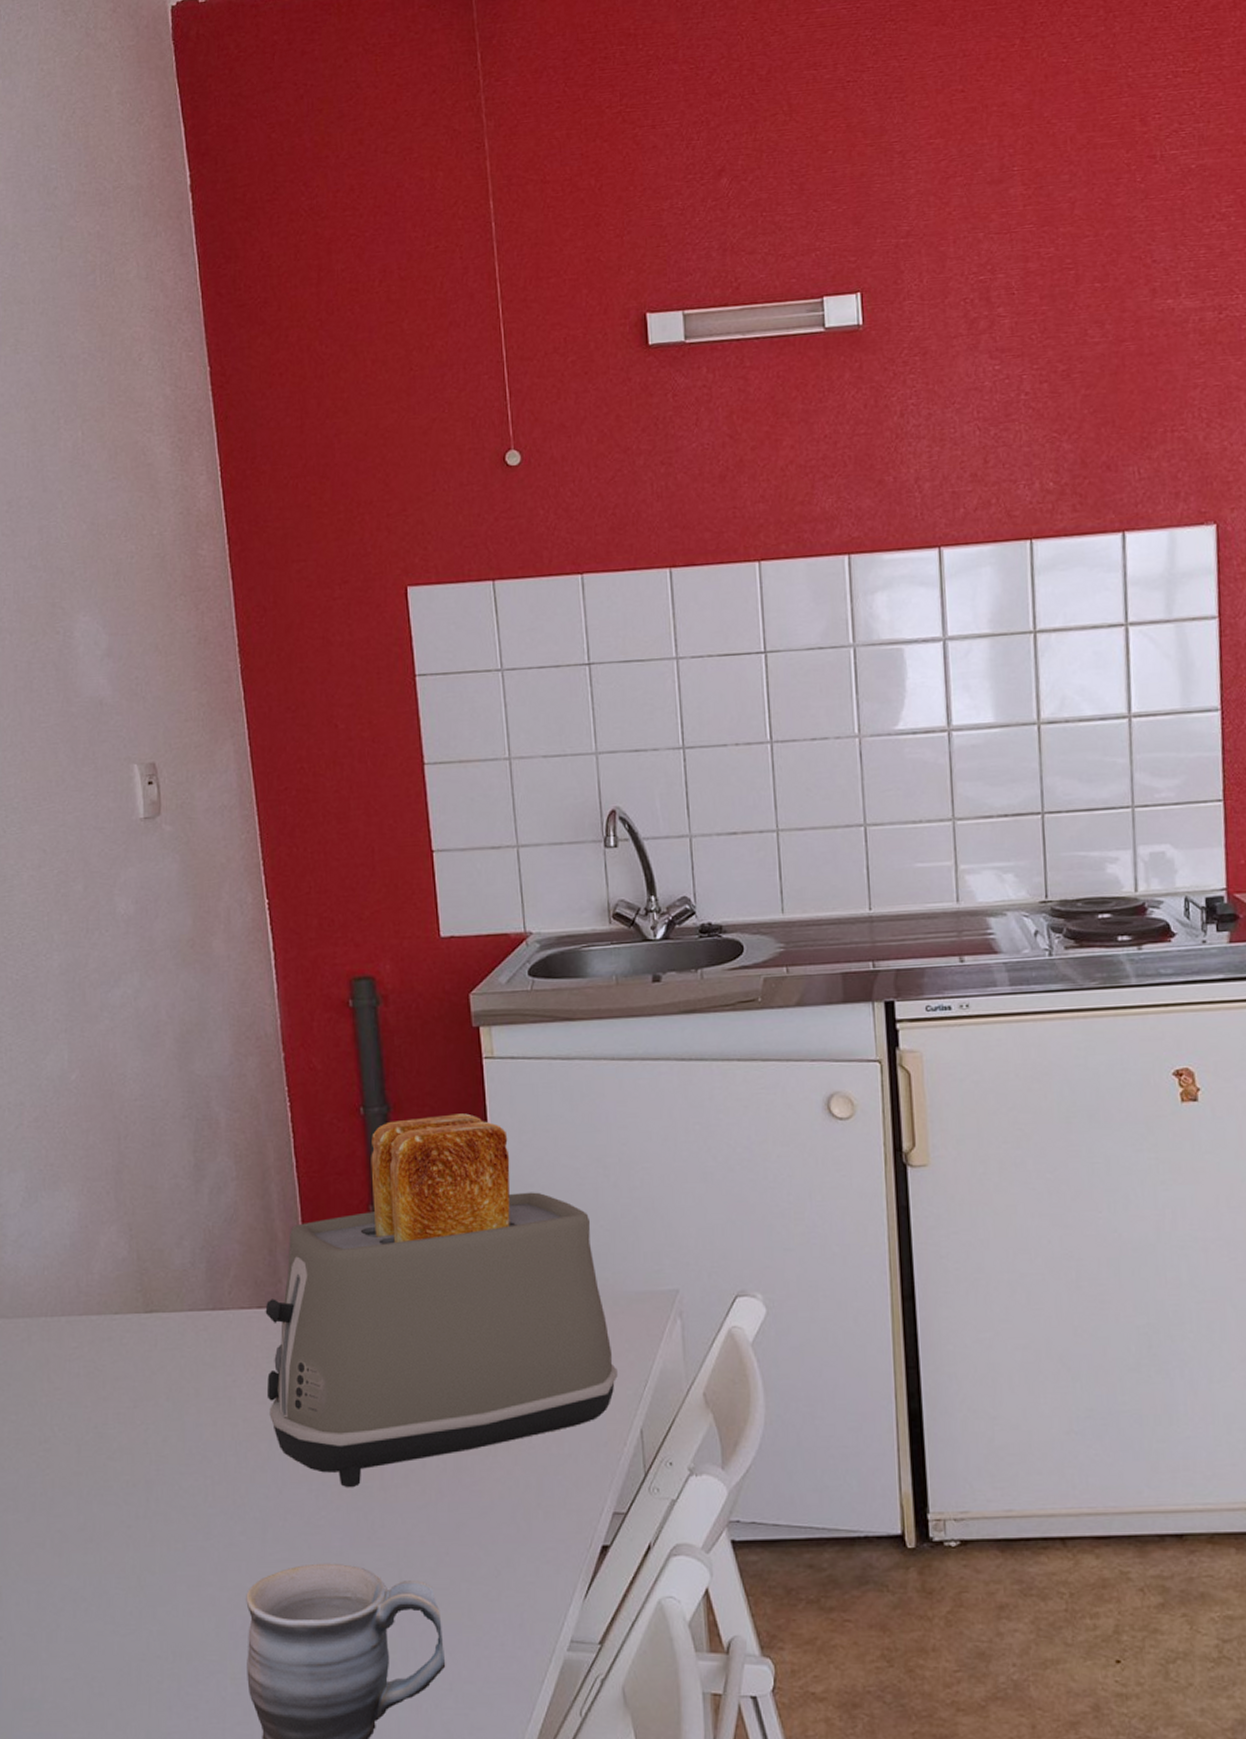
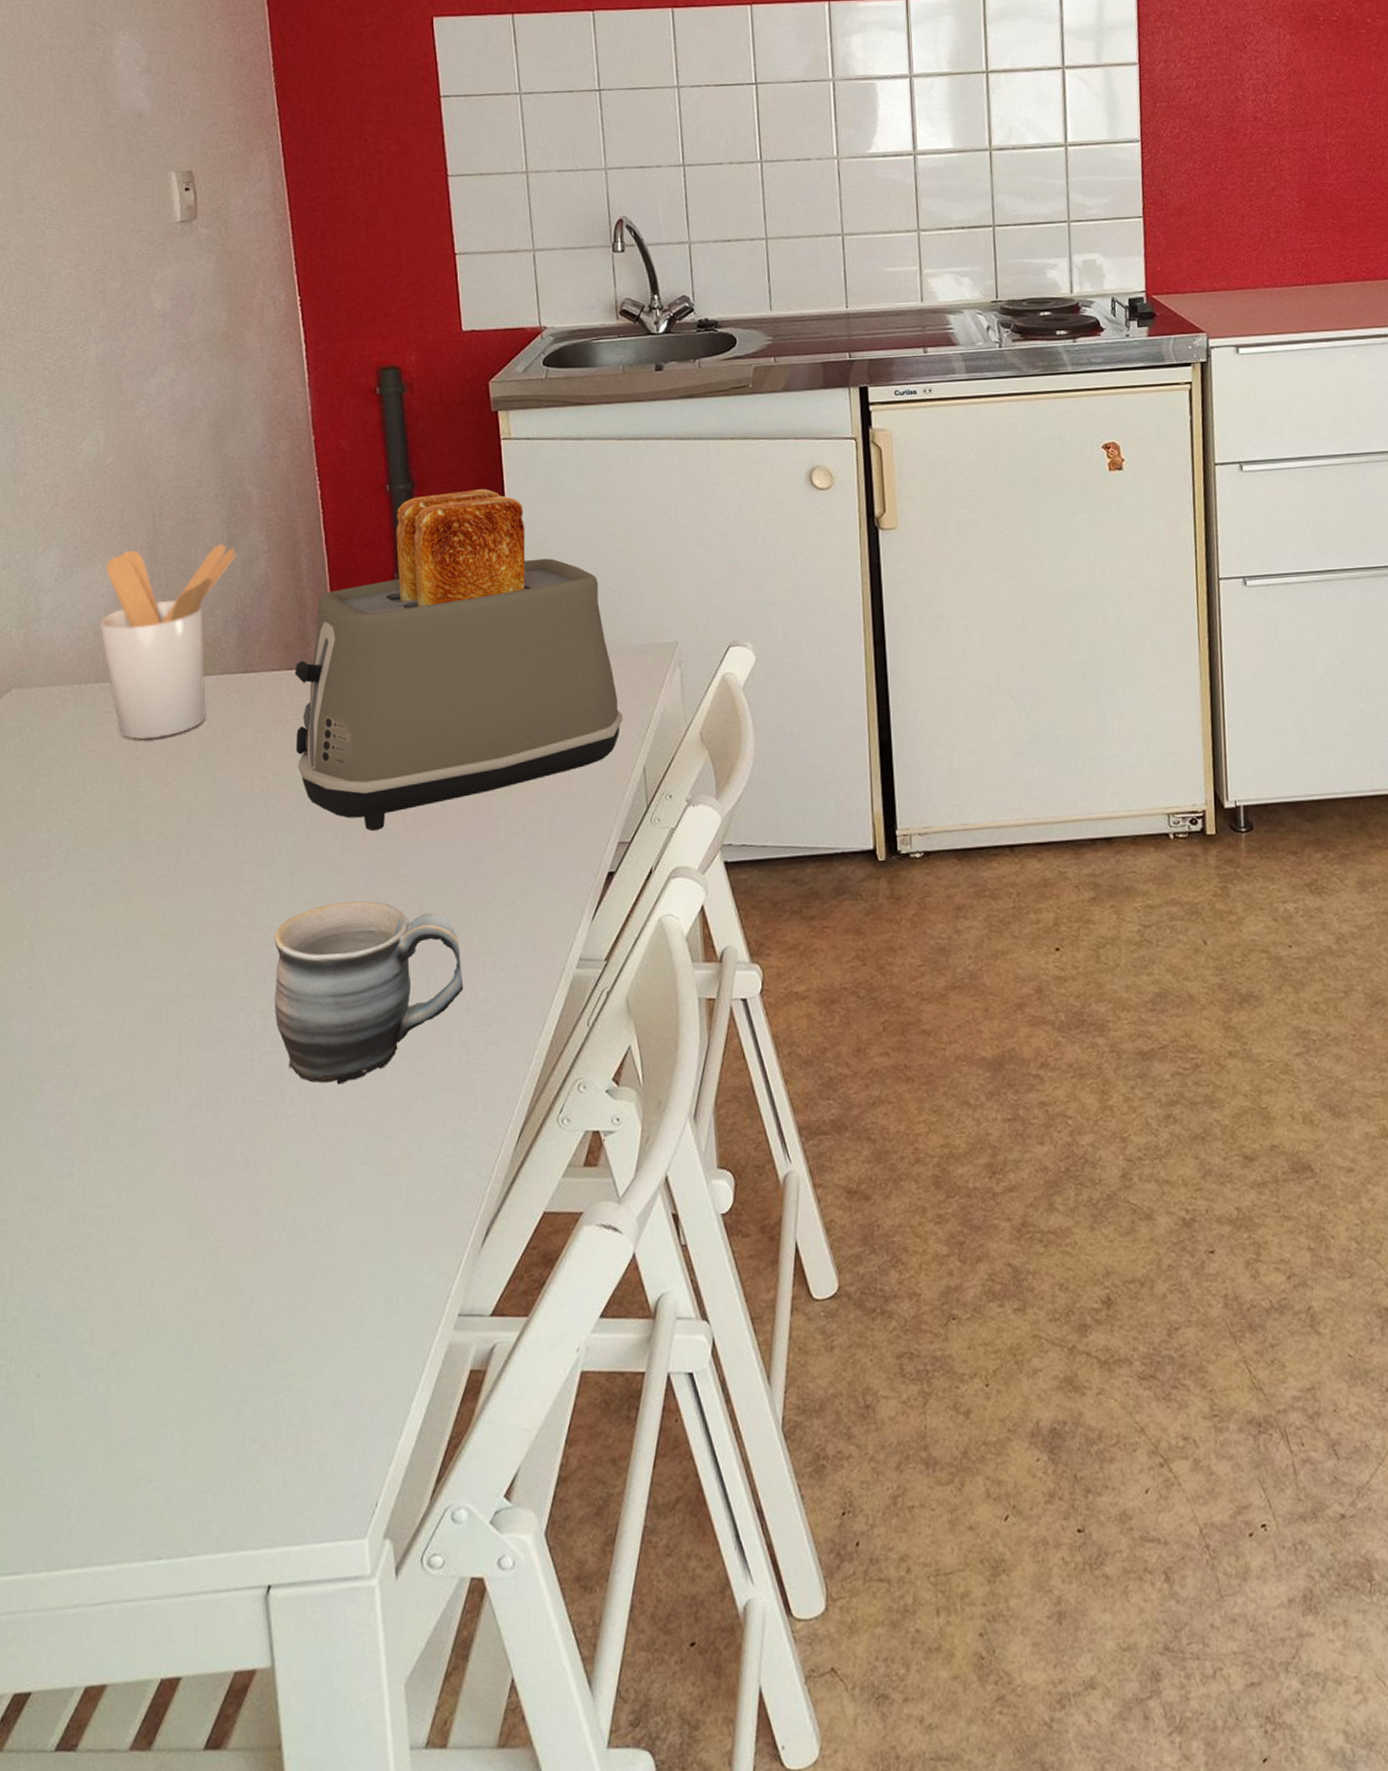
utensil holder: none [64,1170,205,1379] -> present [99,544,237,740]

